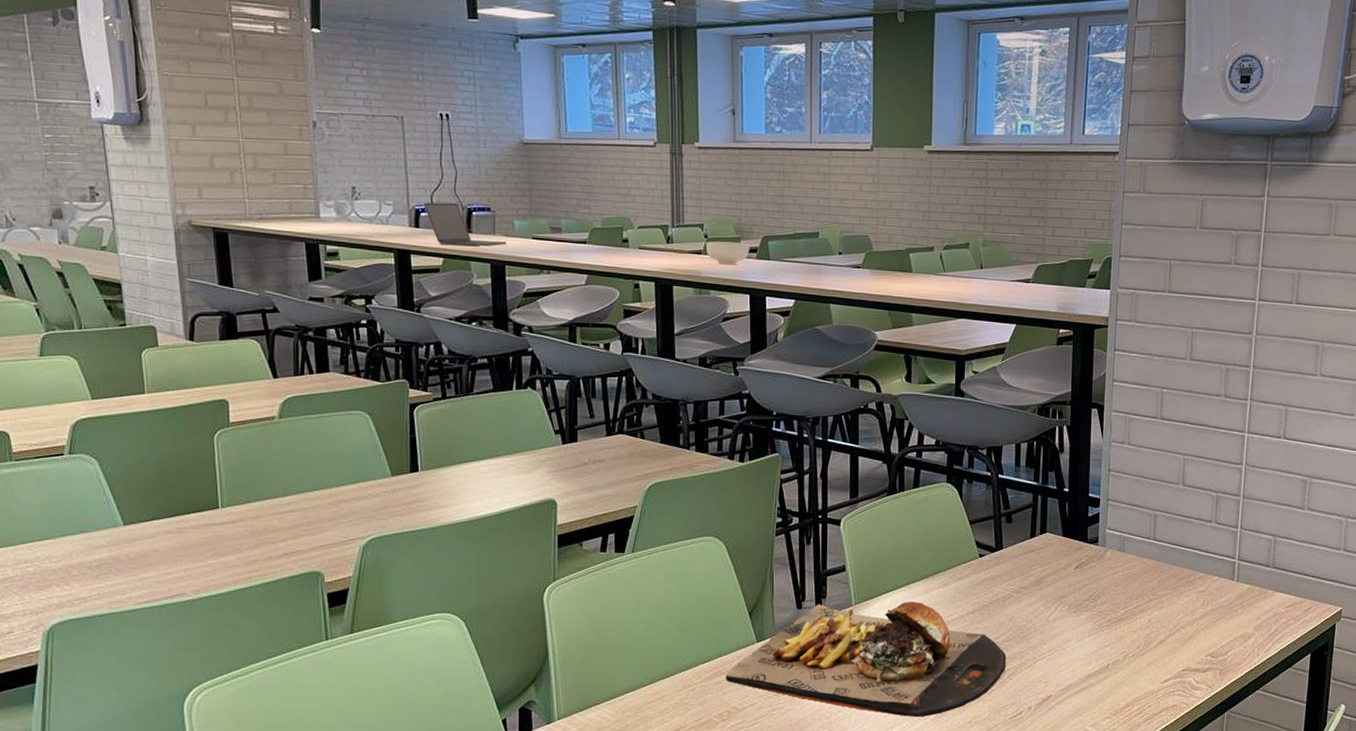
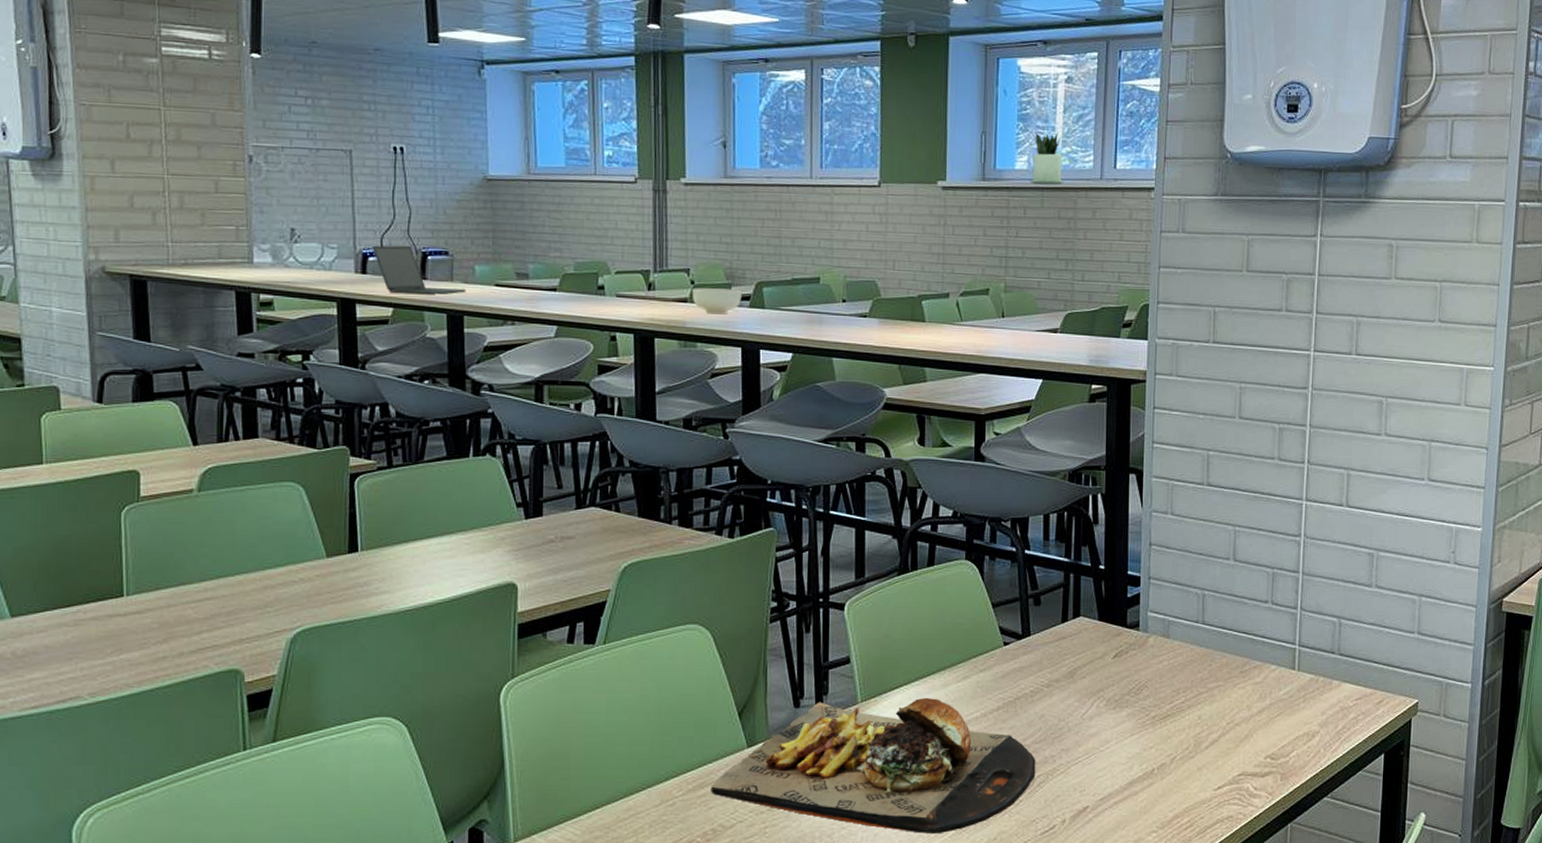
planter: none [1007,101,1038,149] -> present [1030,132,1065,185]

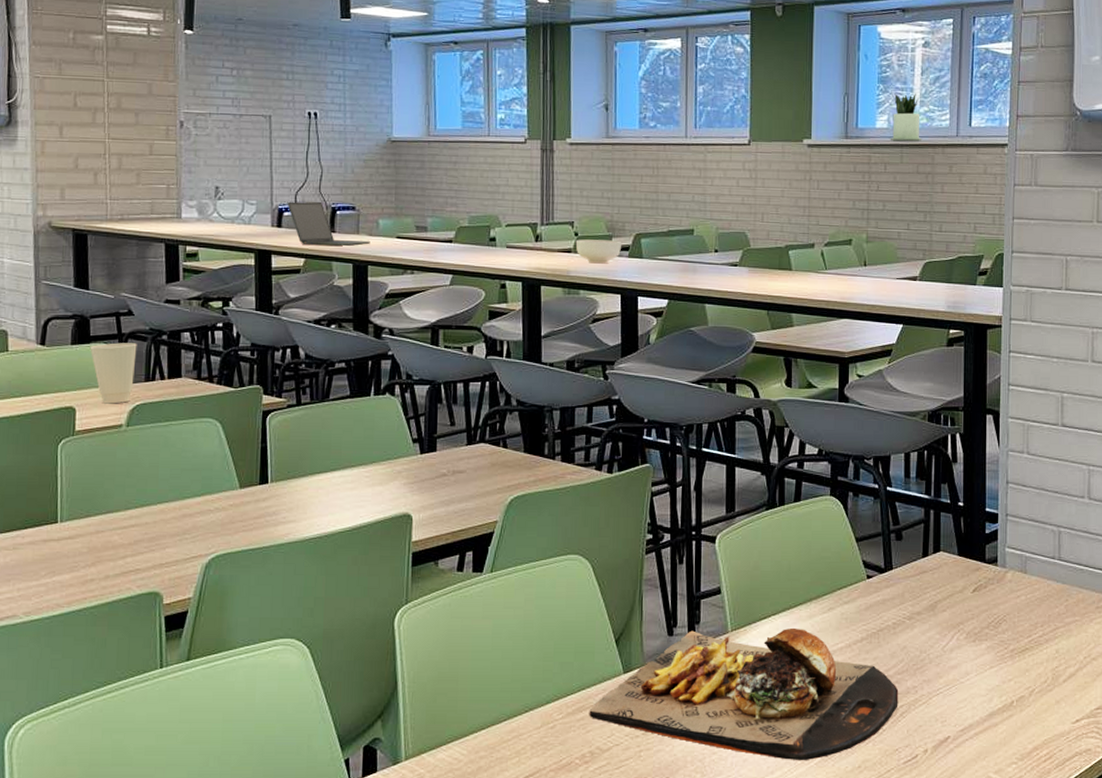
cup: none [153,400,207,467] -> present [89,342,137,404]

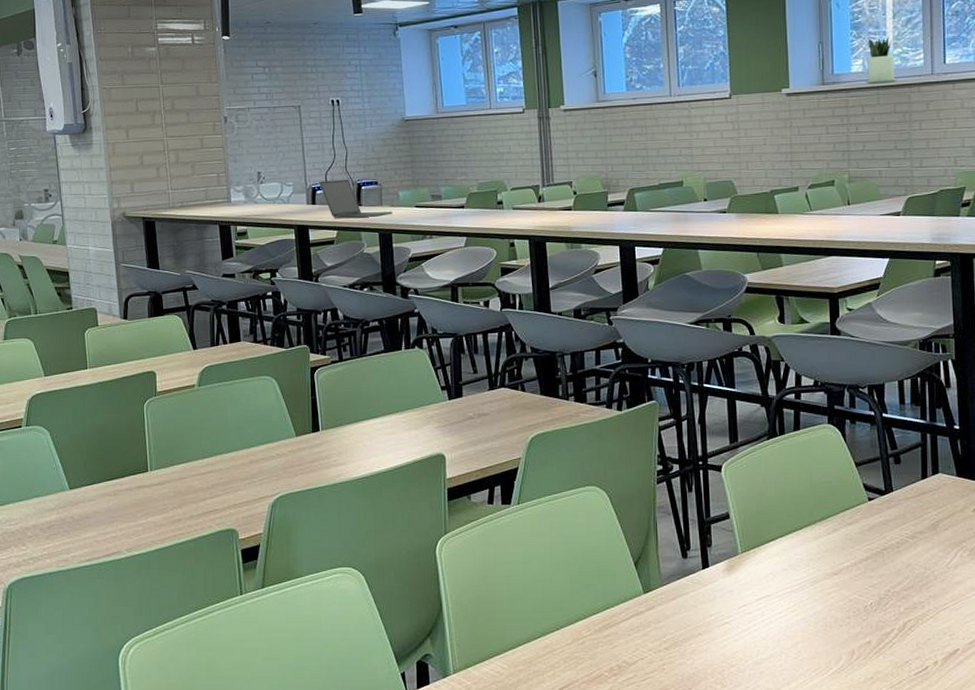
cup: present [89,342,137,404] -> none [163,313,202,367]
bowl: present [575,239,622,264] -> none [575,196,618,219]
food tray: present [589,627,899,761] -> none [614,548,906,673]

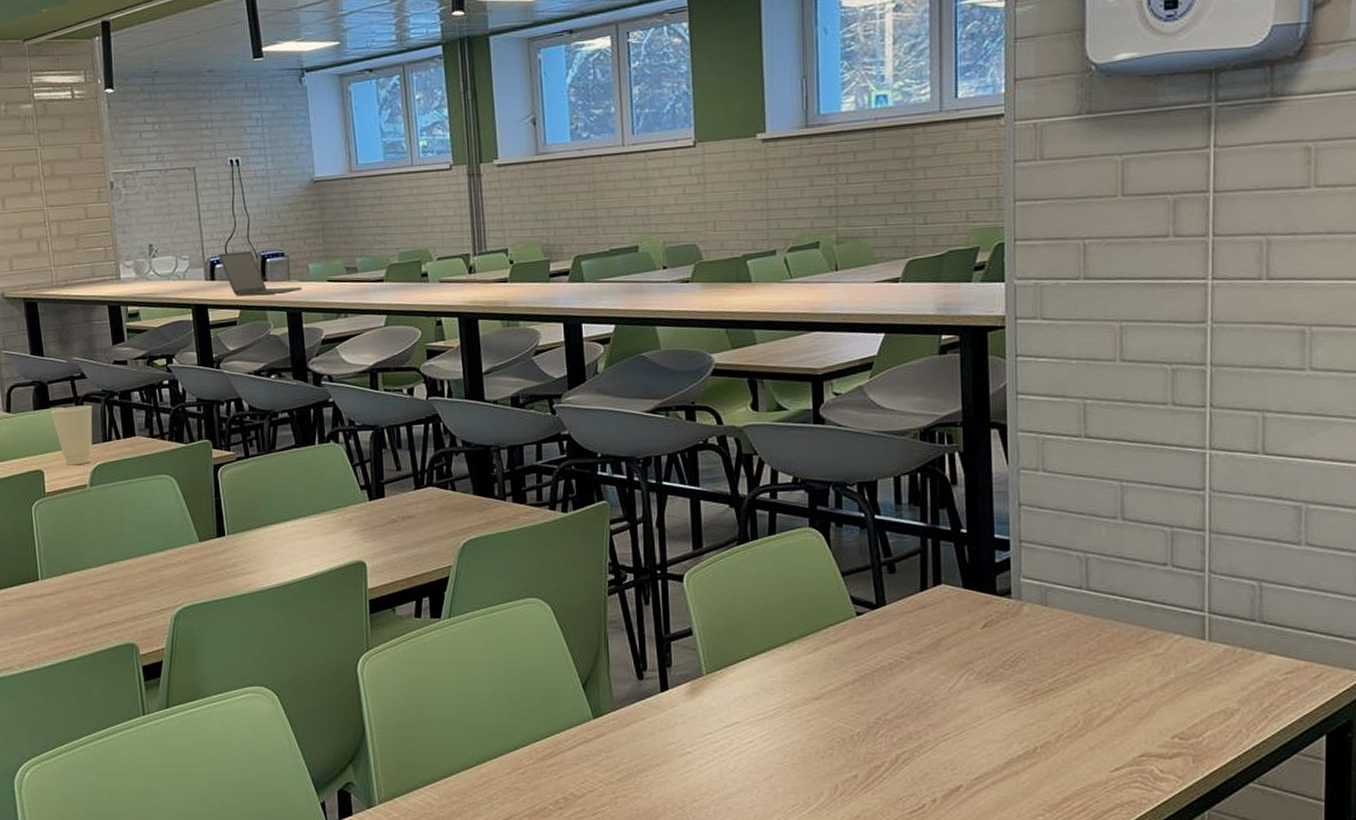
cup: none [163,313,202,367] -> present [50,405,93,466]
planter: present [866,36,898,84] -> none [859,67,898,125]

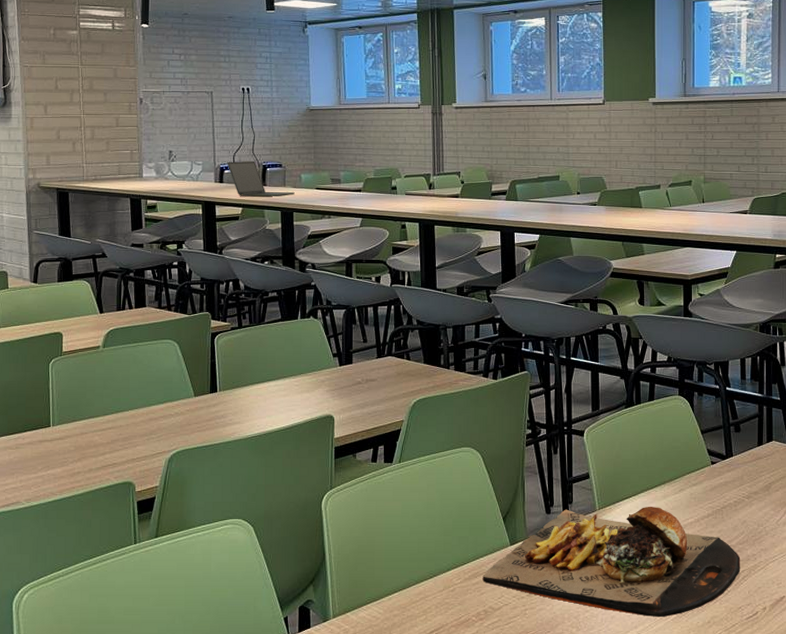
cup: present [50,405,93,466] -> none [72,280,110,330]
food tray: none [560,669,900,810] -> present [482,506,741,618]

